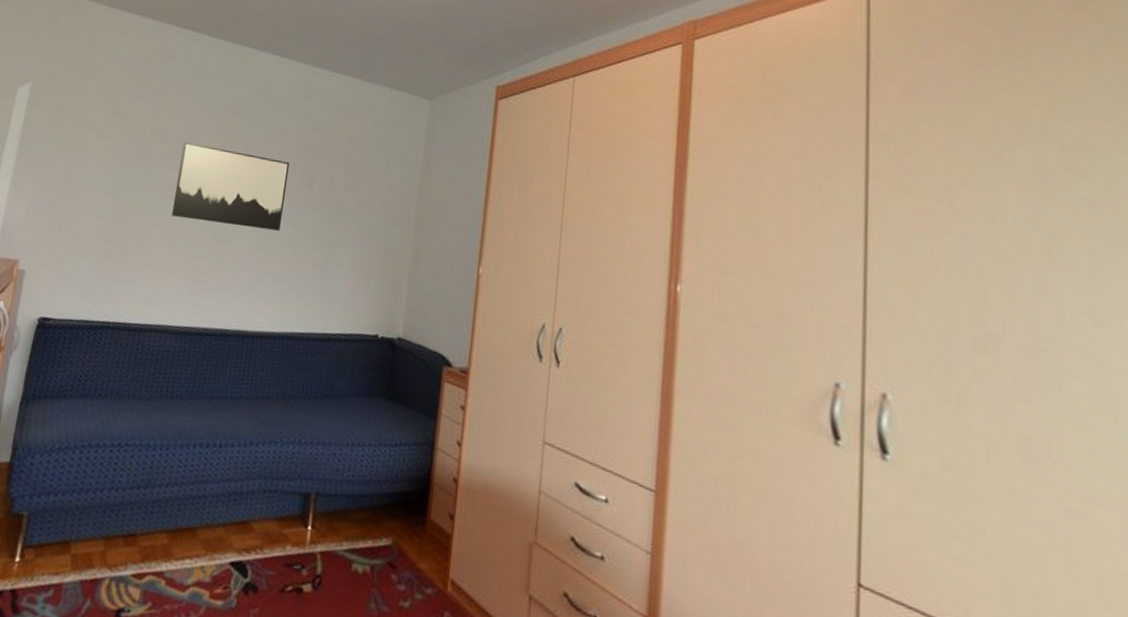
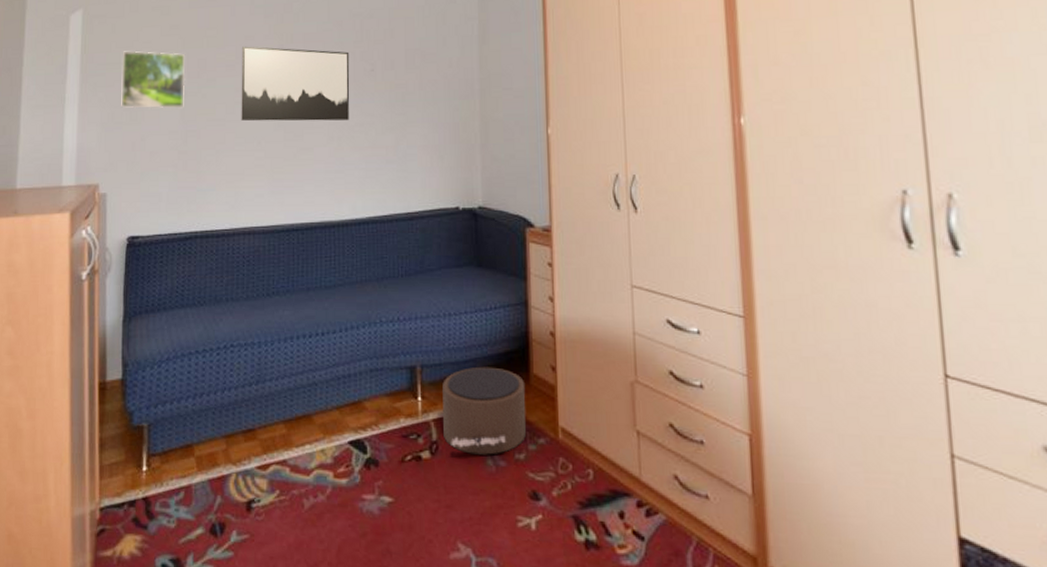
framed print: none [54,130,125,195] -> present [121,50,186,109]
pouf: none [328,503,421,599] -> present [442,366,526,455]

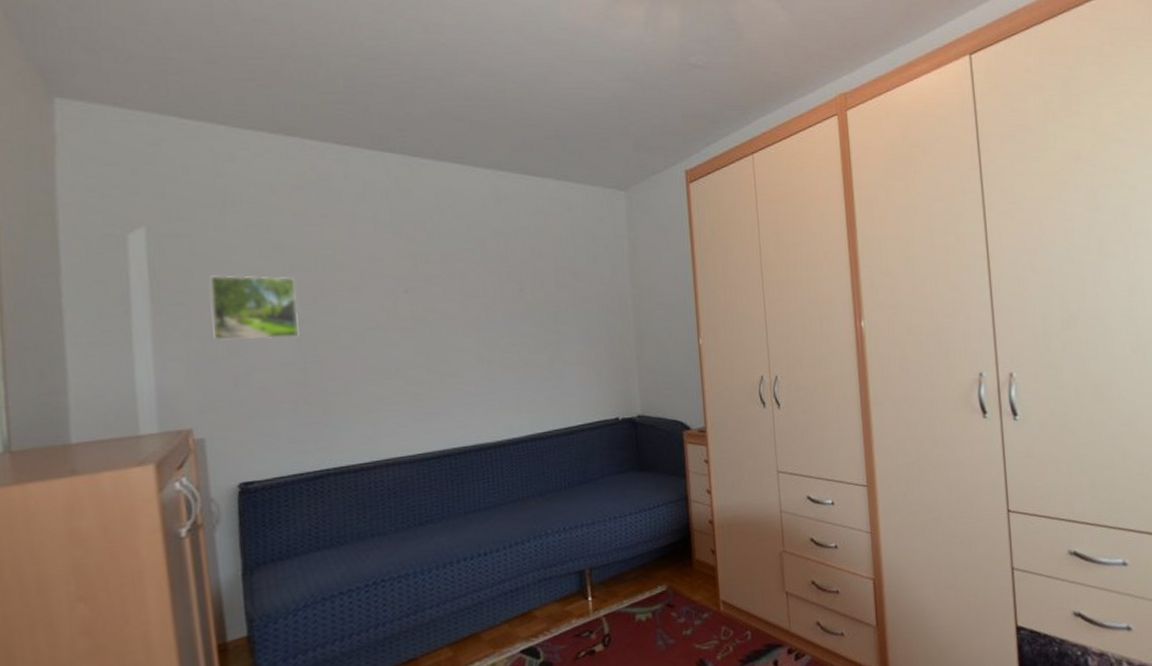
wall art: present [241,46,350,121] -> none [367,267,499,348]
pouf: present [442,366,526,455] -> none [611,559,691,639]

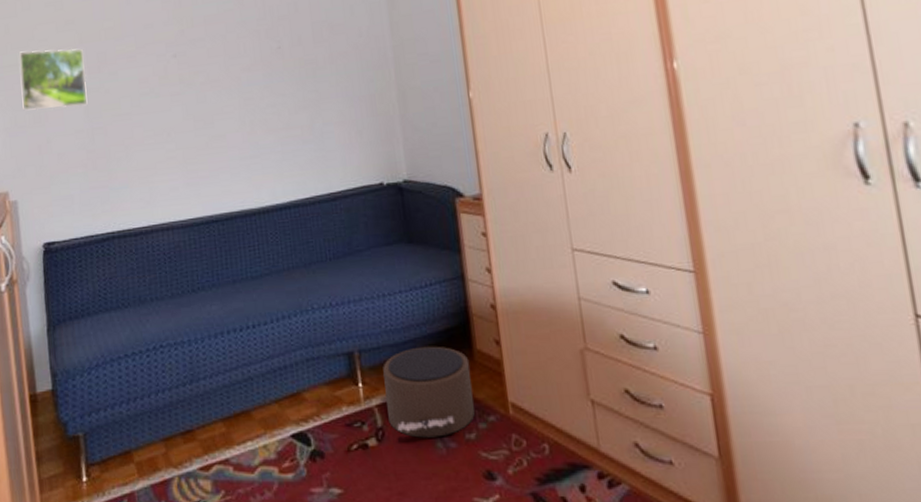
pouf: none [611,559,691,639] -> present [383,346,475,438]

